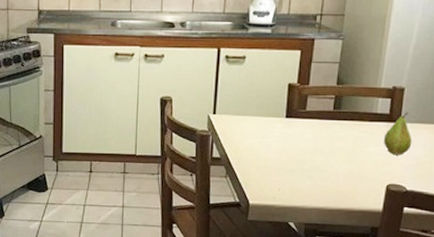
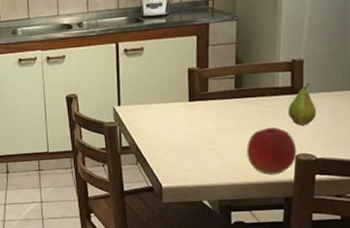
apple: none [338,153,389,202] -> present [247,127,297,175]

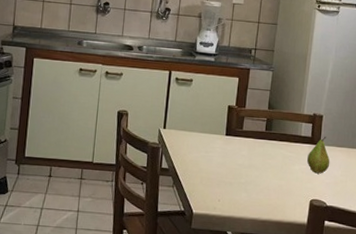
apple: present [247,127,297,175] -> none [270,170,312,215]

